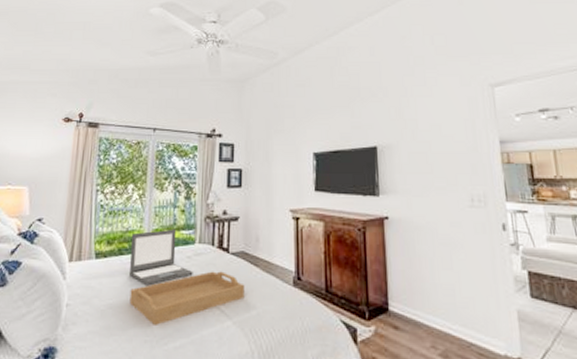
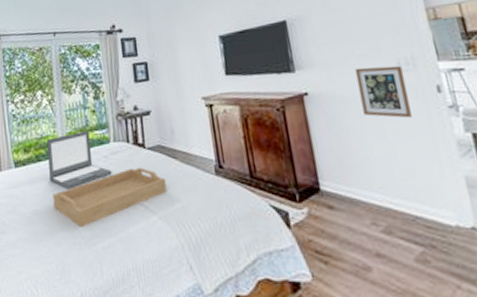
picture frame: none [433,199,478,251] -> present [355,65,412,119]

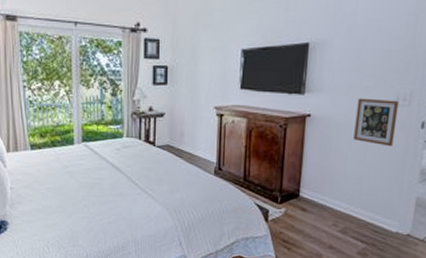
laptop: present [47,130,112,189] -> none [63,123,122,174]
serving tray: present [52,167,167,227] -> none [66,161,170,205]

